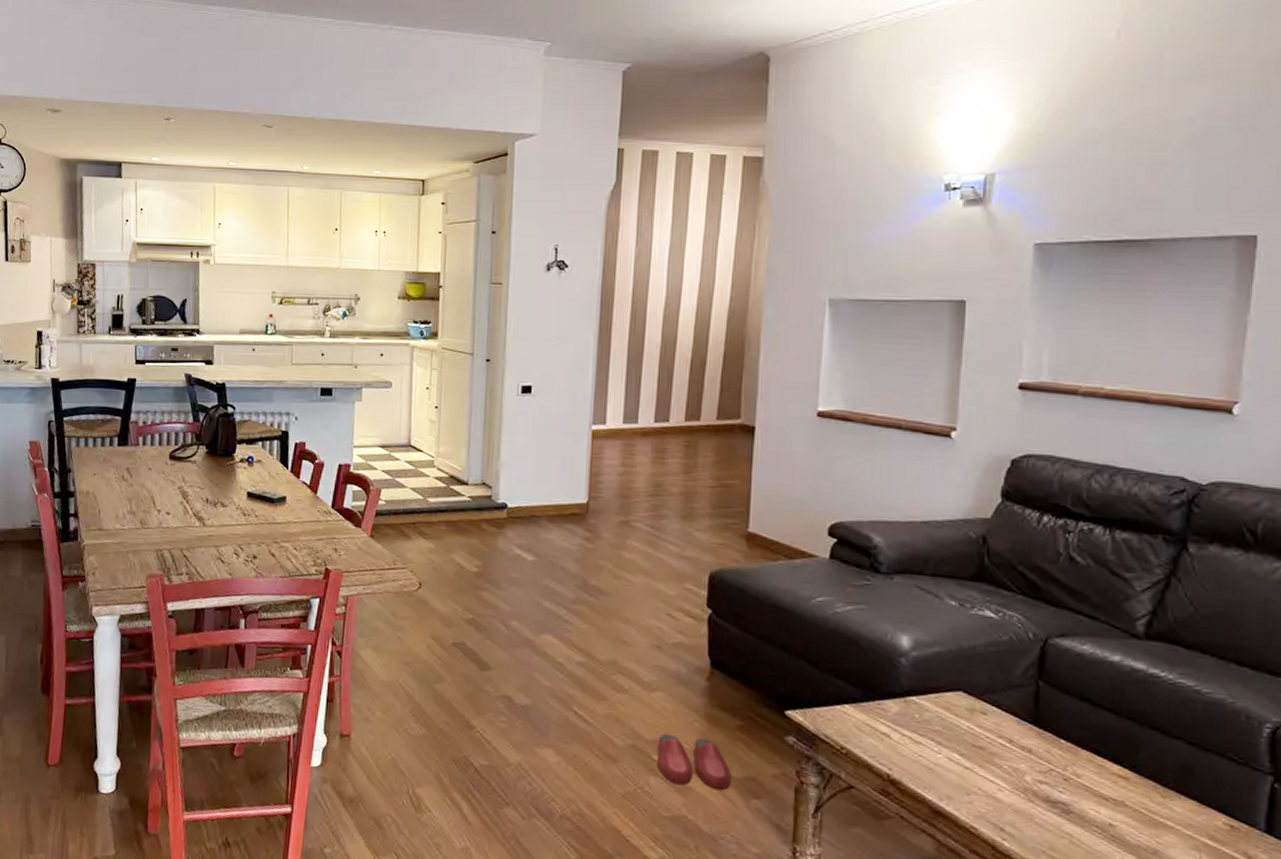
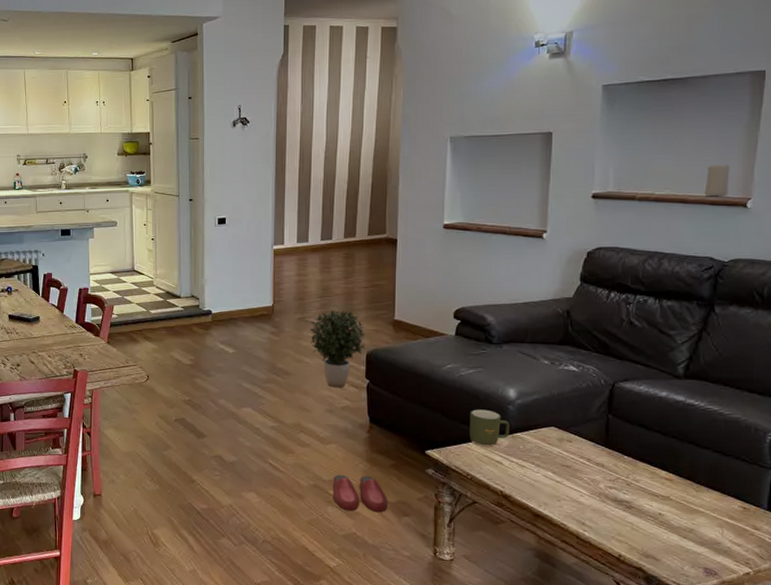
potted plant: none [635,514,709,618] -> present [310,310,365,388]
mug: none [845,659,901,713] -> present [469,409,510,447]
candle: none [1173,354,1209,398] -> present [704,164,730,197]

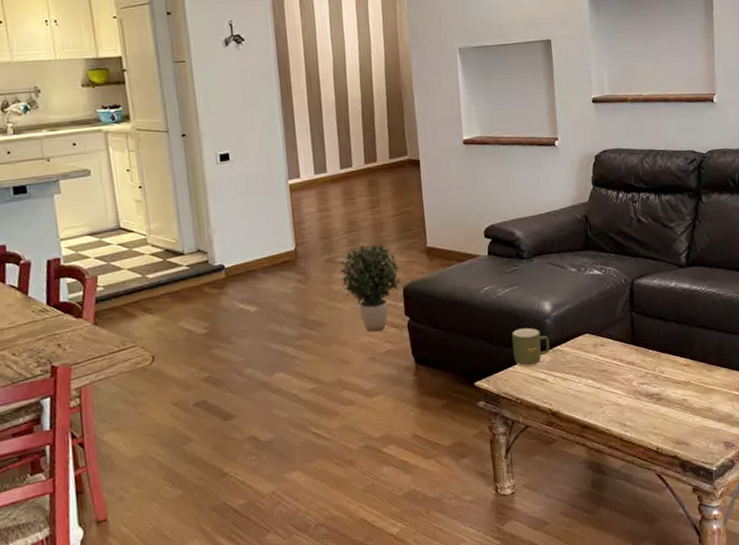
slippers: present [332,474,388,512] -> none [384,422,445,467]
candle: present [704,164,730,197] -> none [680,63,699,95]

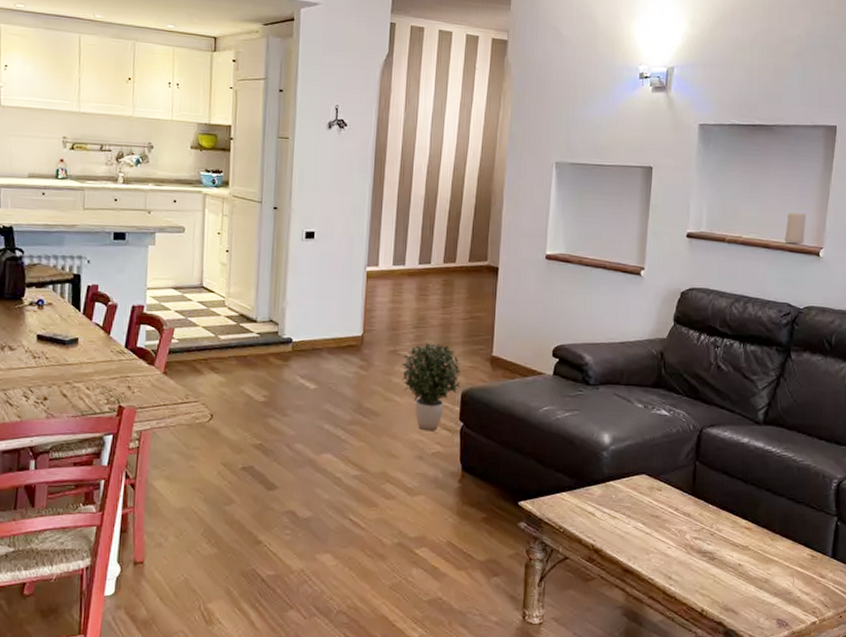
mug: present [511,327,550,367] -> none [563,455,603,497]
candle: none [680,63,699,95] -> present [784,212,806,245]

